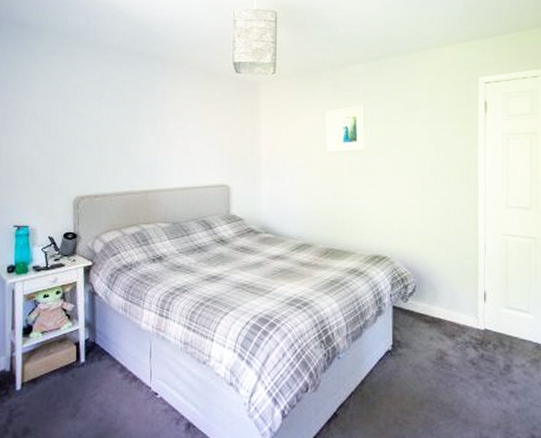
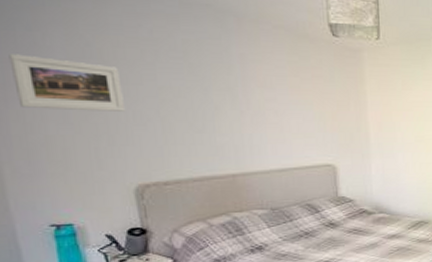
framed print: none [10,96,76,137] -> present [8,54,124,111]

